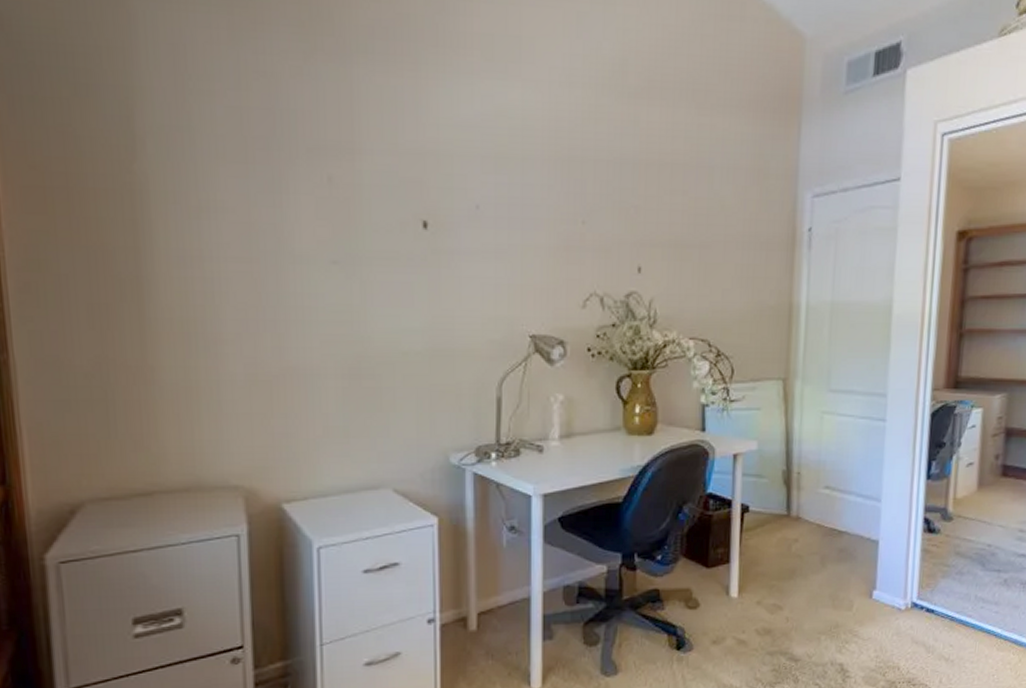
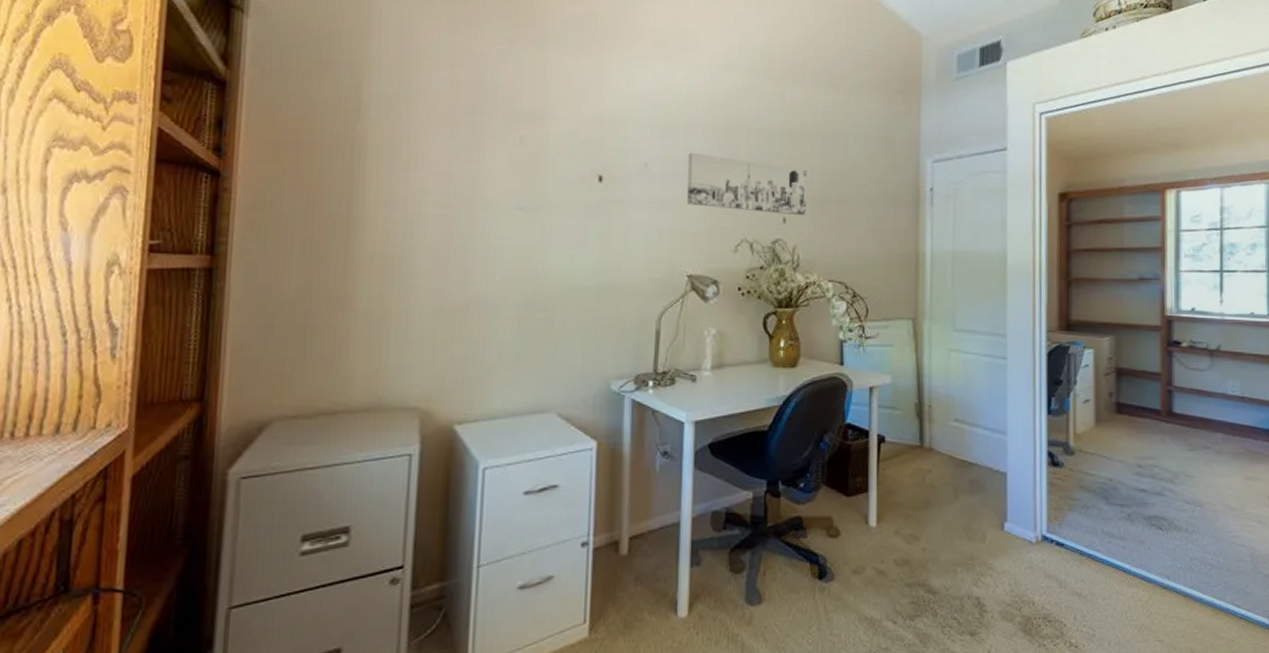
wall art: none [526,190,666,264] -> present [686,152,807,216]

